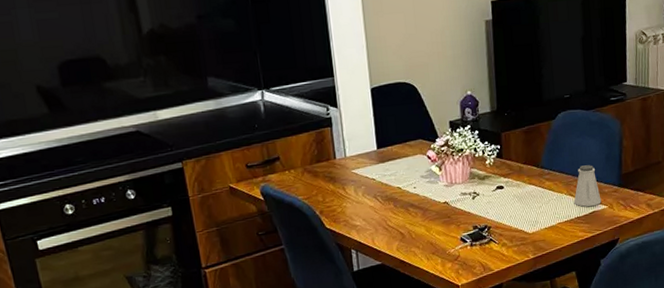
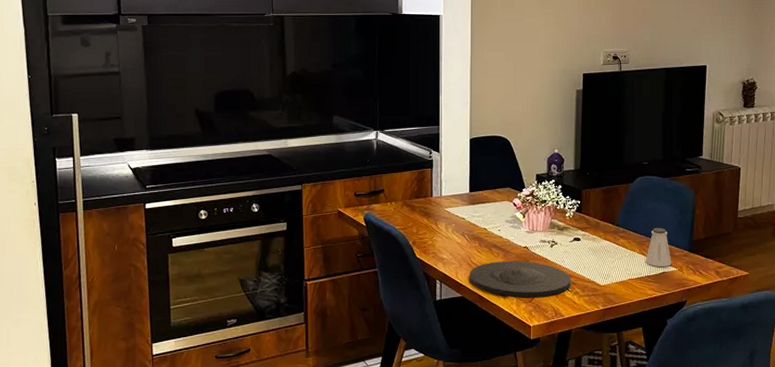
plate: none [387,217,498,258] -> present [470,261,571,298]

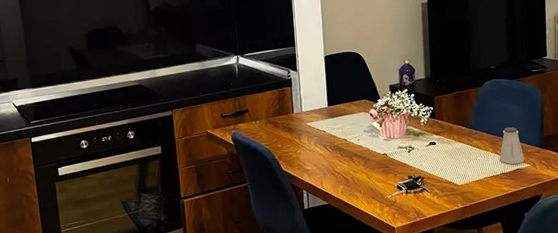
plate: present [470,261,571,298] -> none [334,167,431,202]

